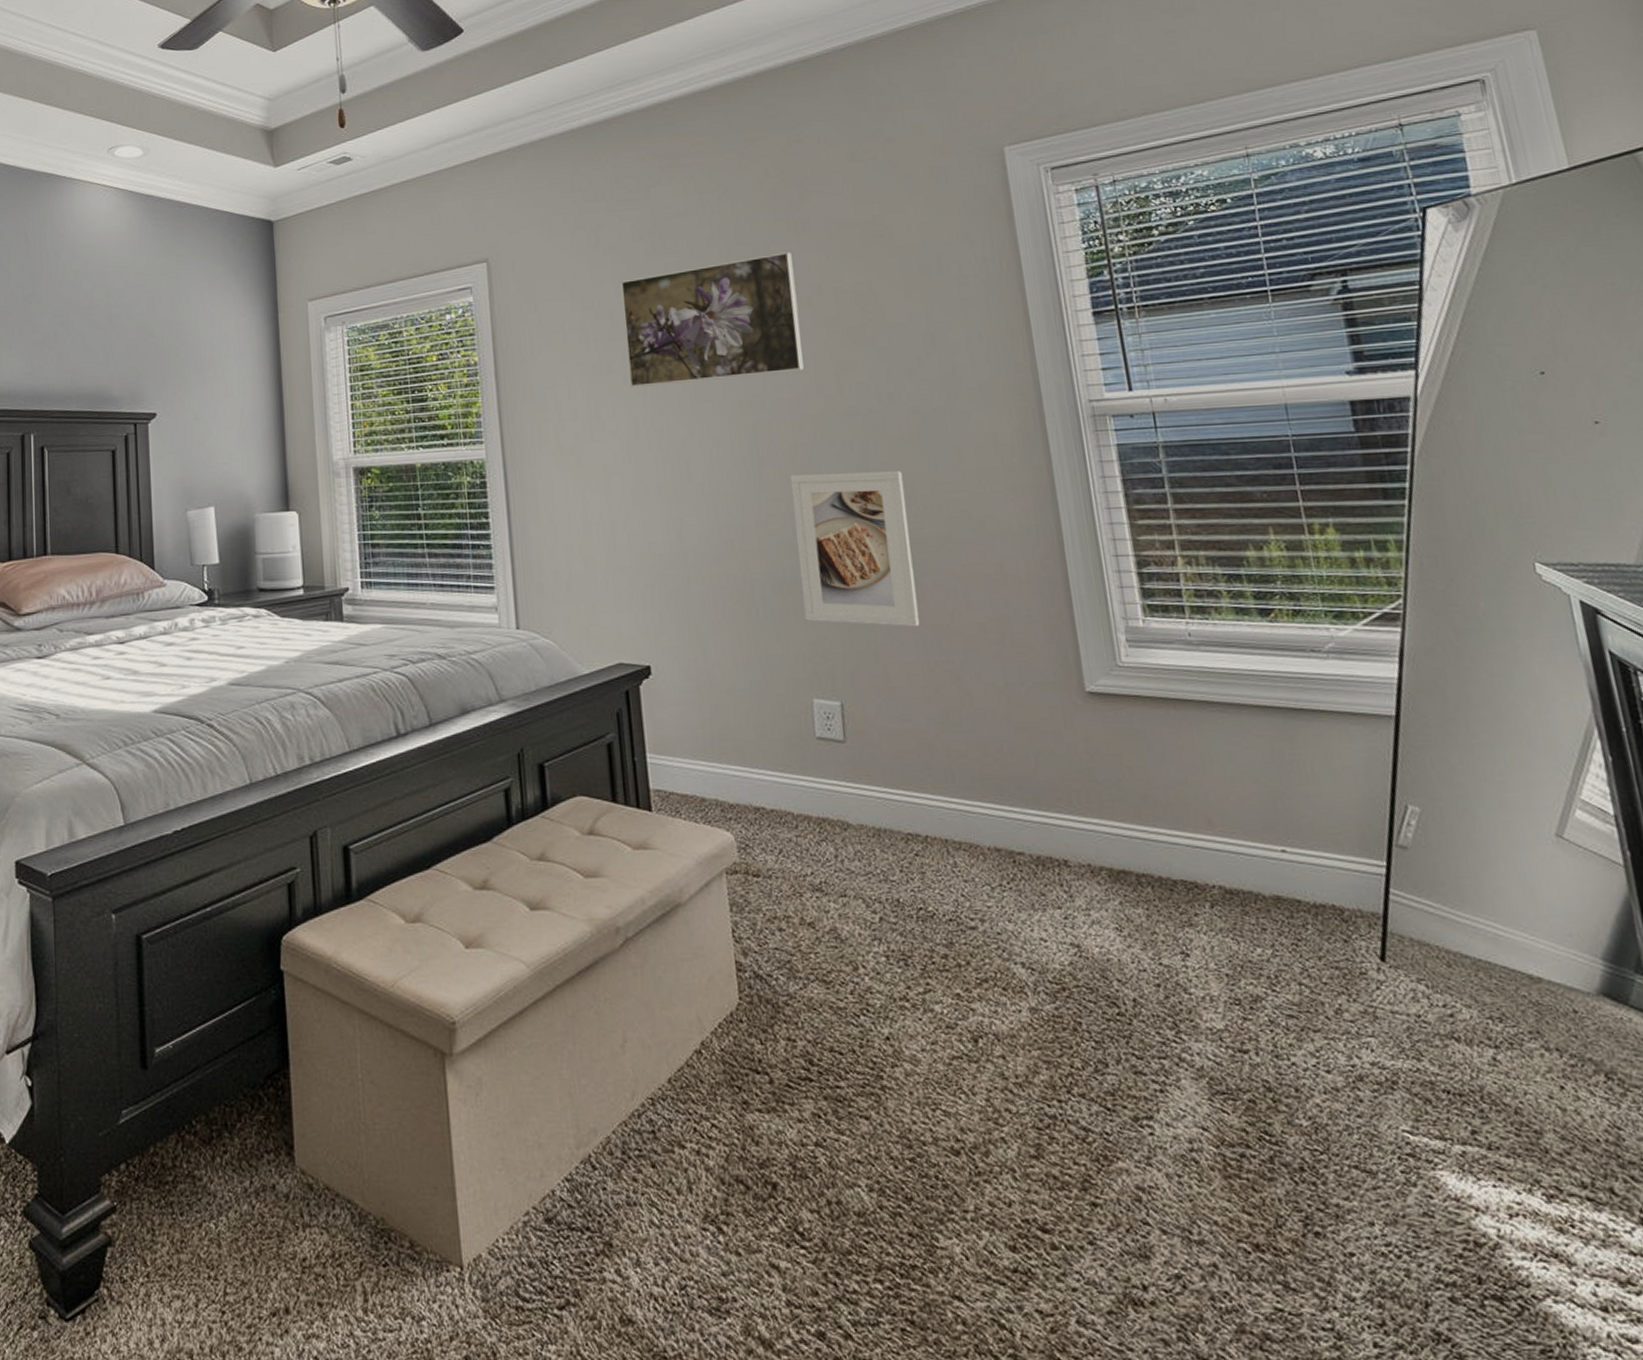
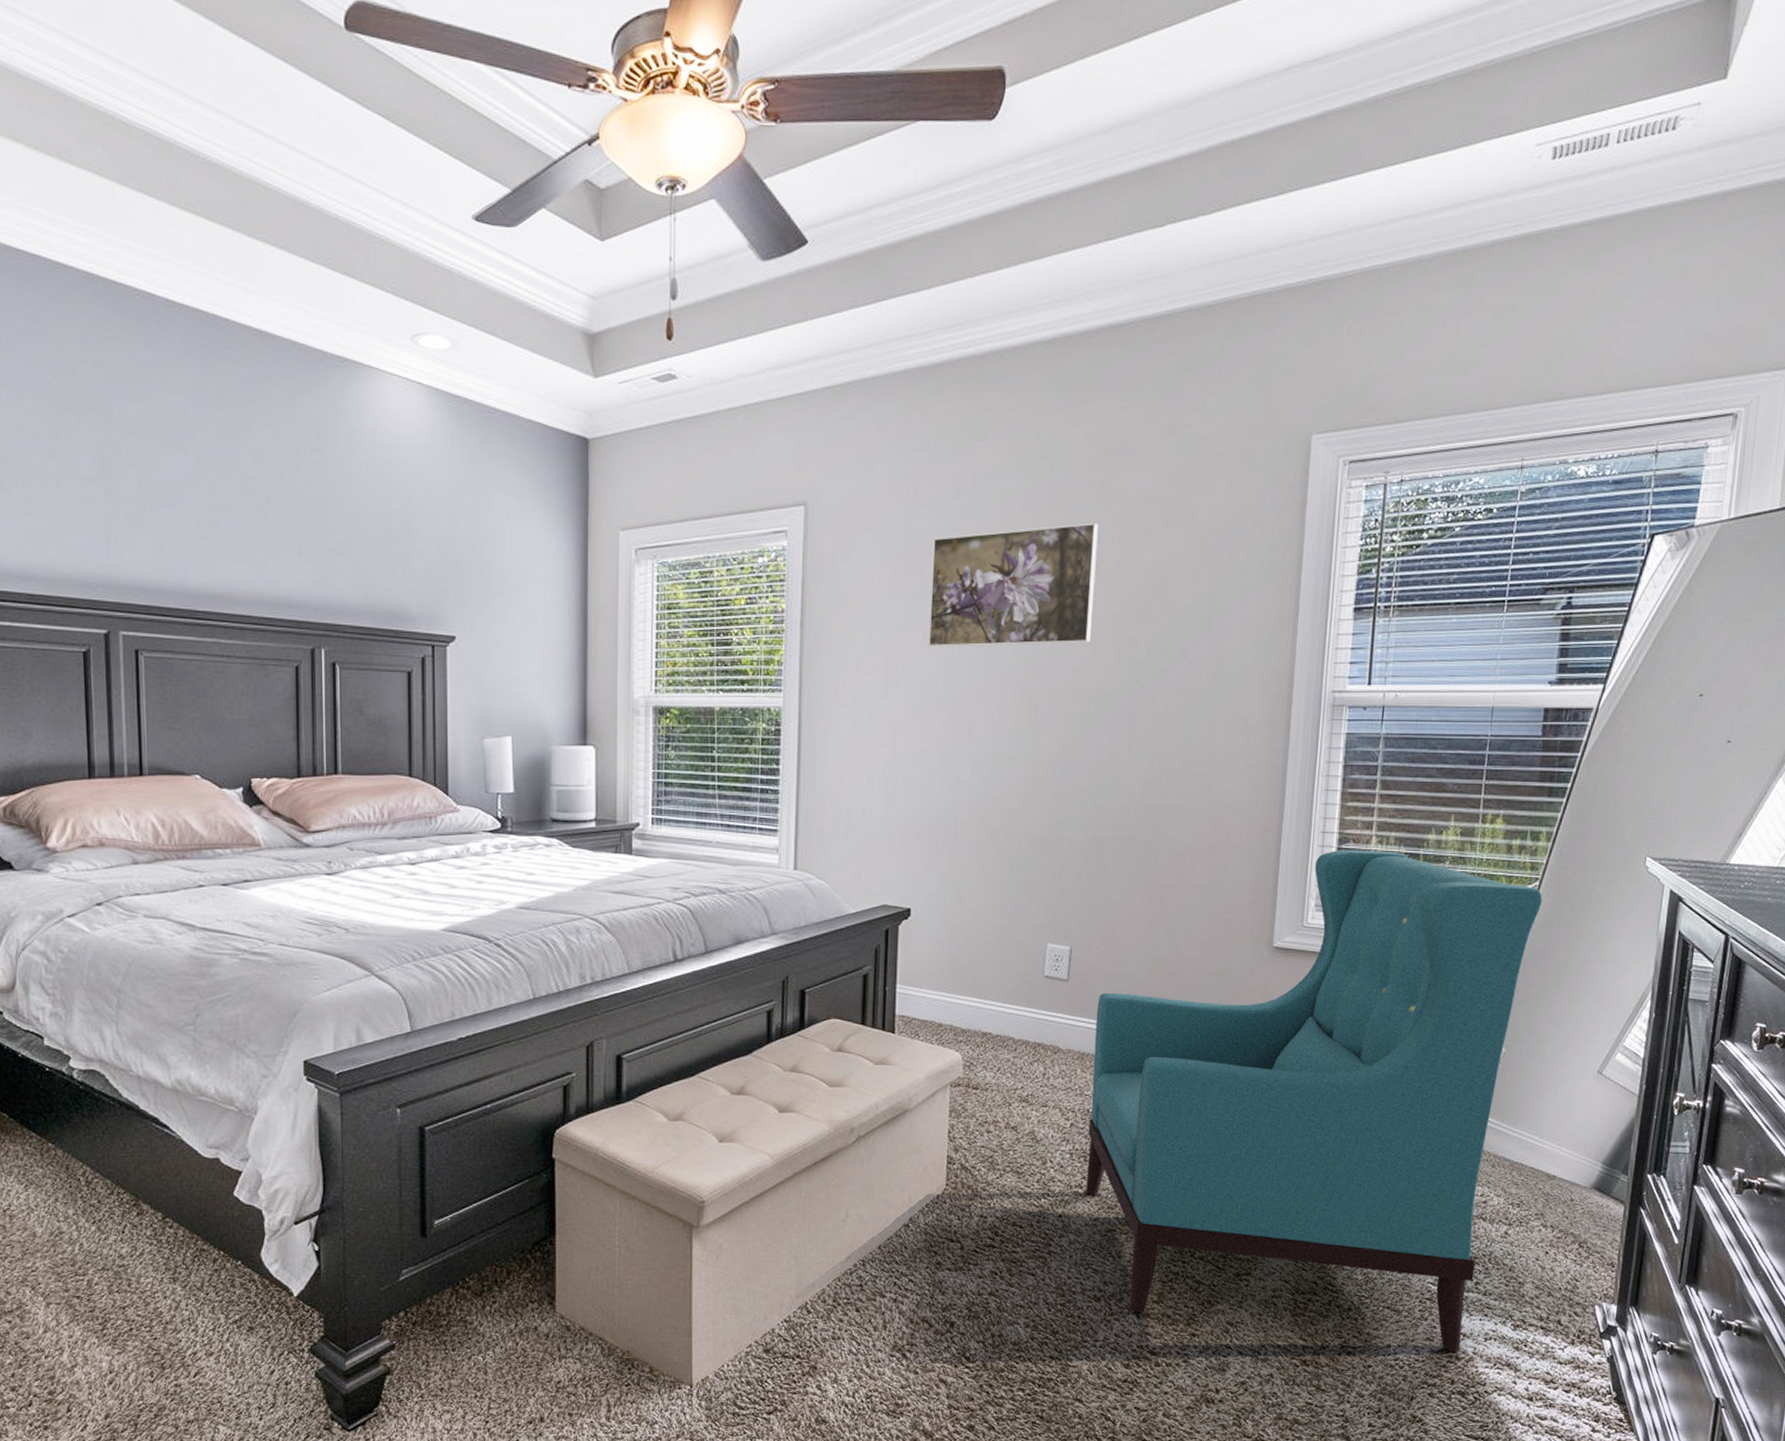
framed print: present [790,471,920,627] -> none [1052,742,1159,885]
armchair: none [885,572,1478,1235] -> present [1086,849,1543,1352]

